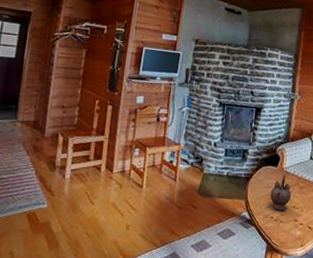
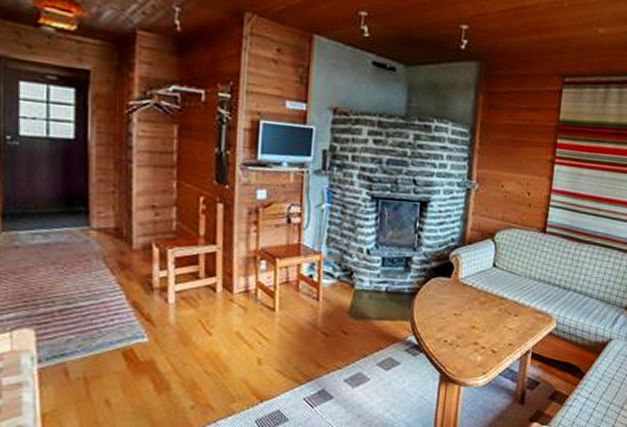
teapot: present [269,174,292,210] -> none [442,286,470,332]

